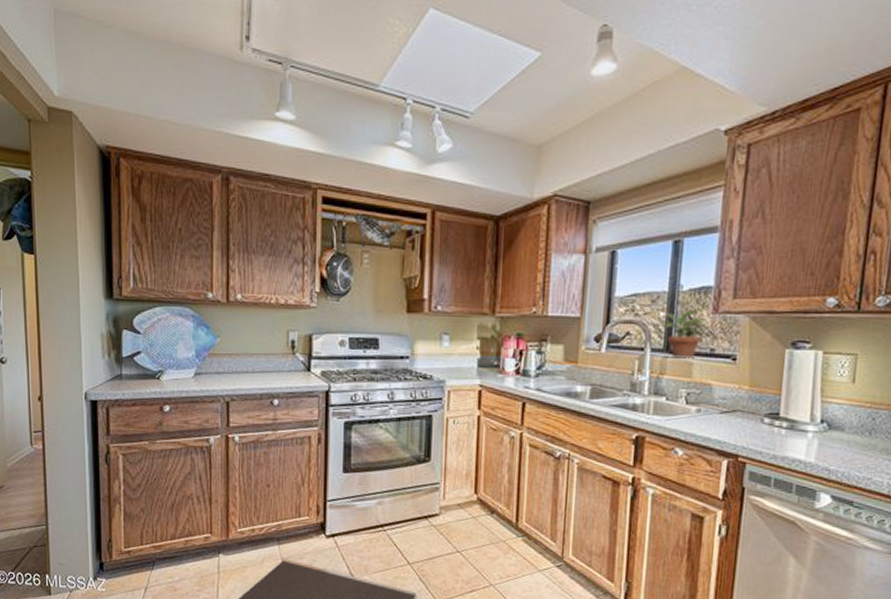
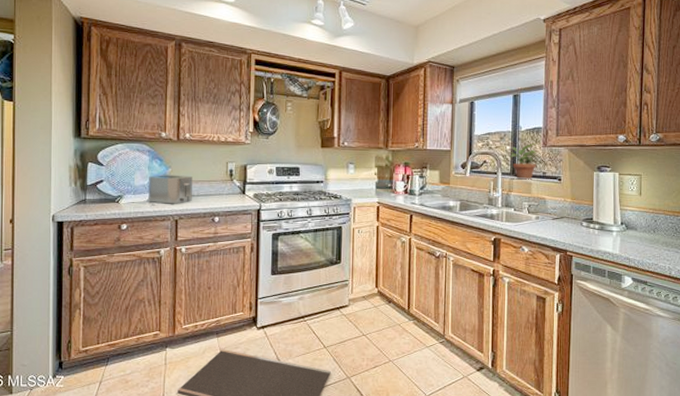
toaster: none [192,345,246,384] -> present [147,175,192,205]

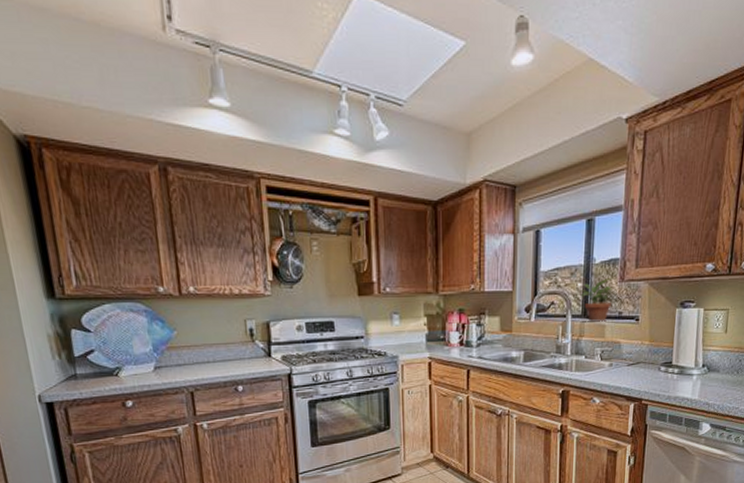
toaster: present [147,175,192,205] -> none [149,338,208,375]

